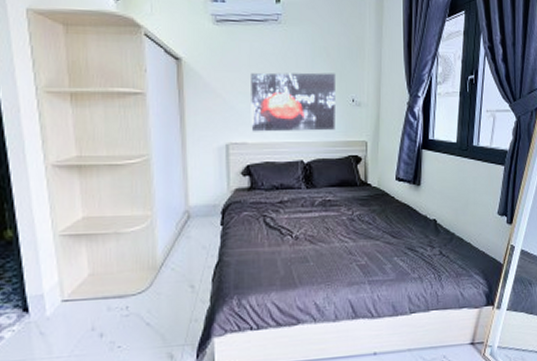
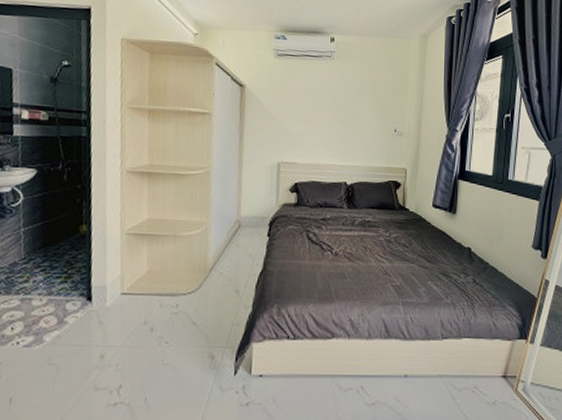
wall art: present [251,72,335,132] -> none [301,101,380,157]

